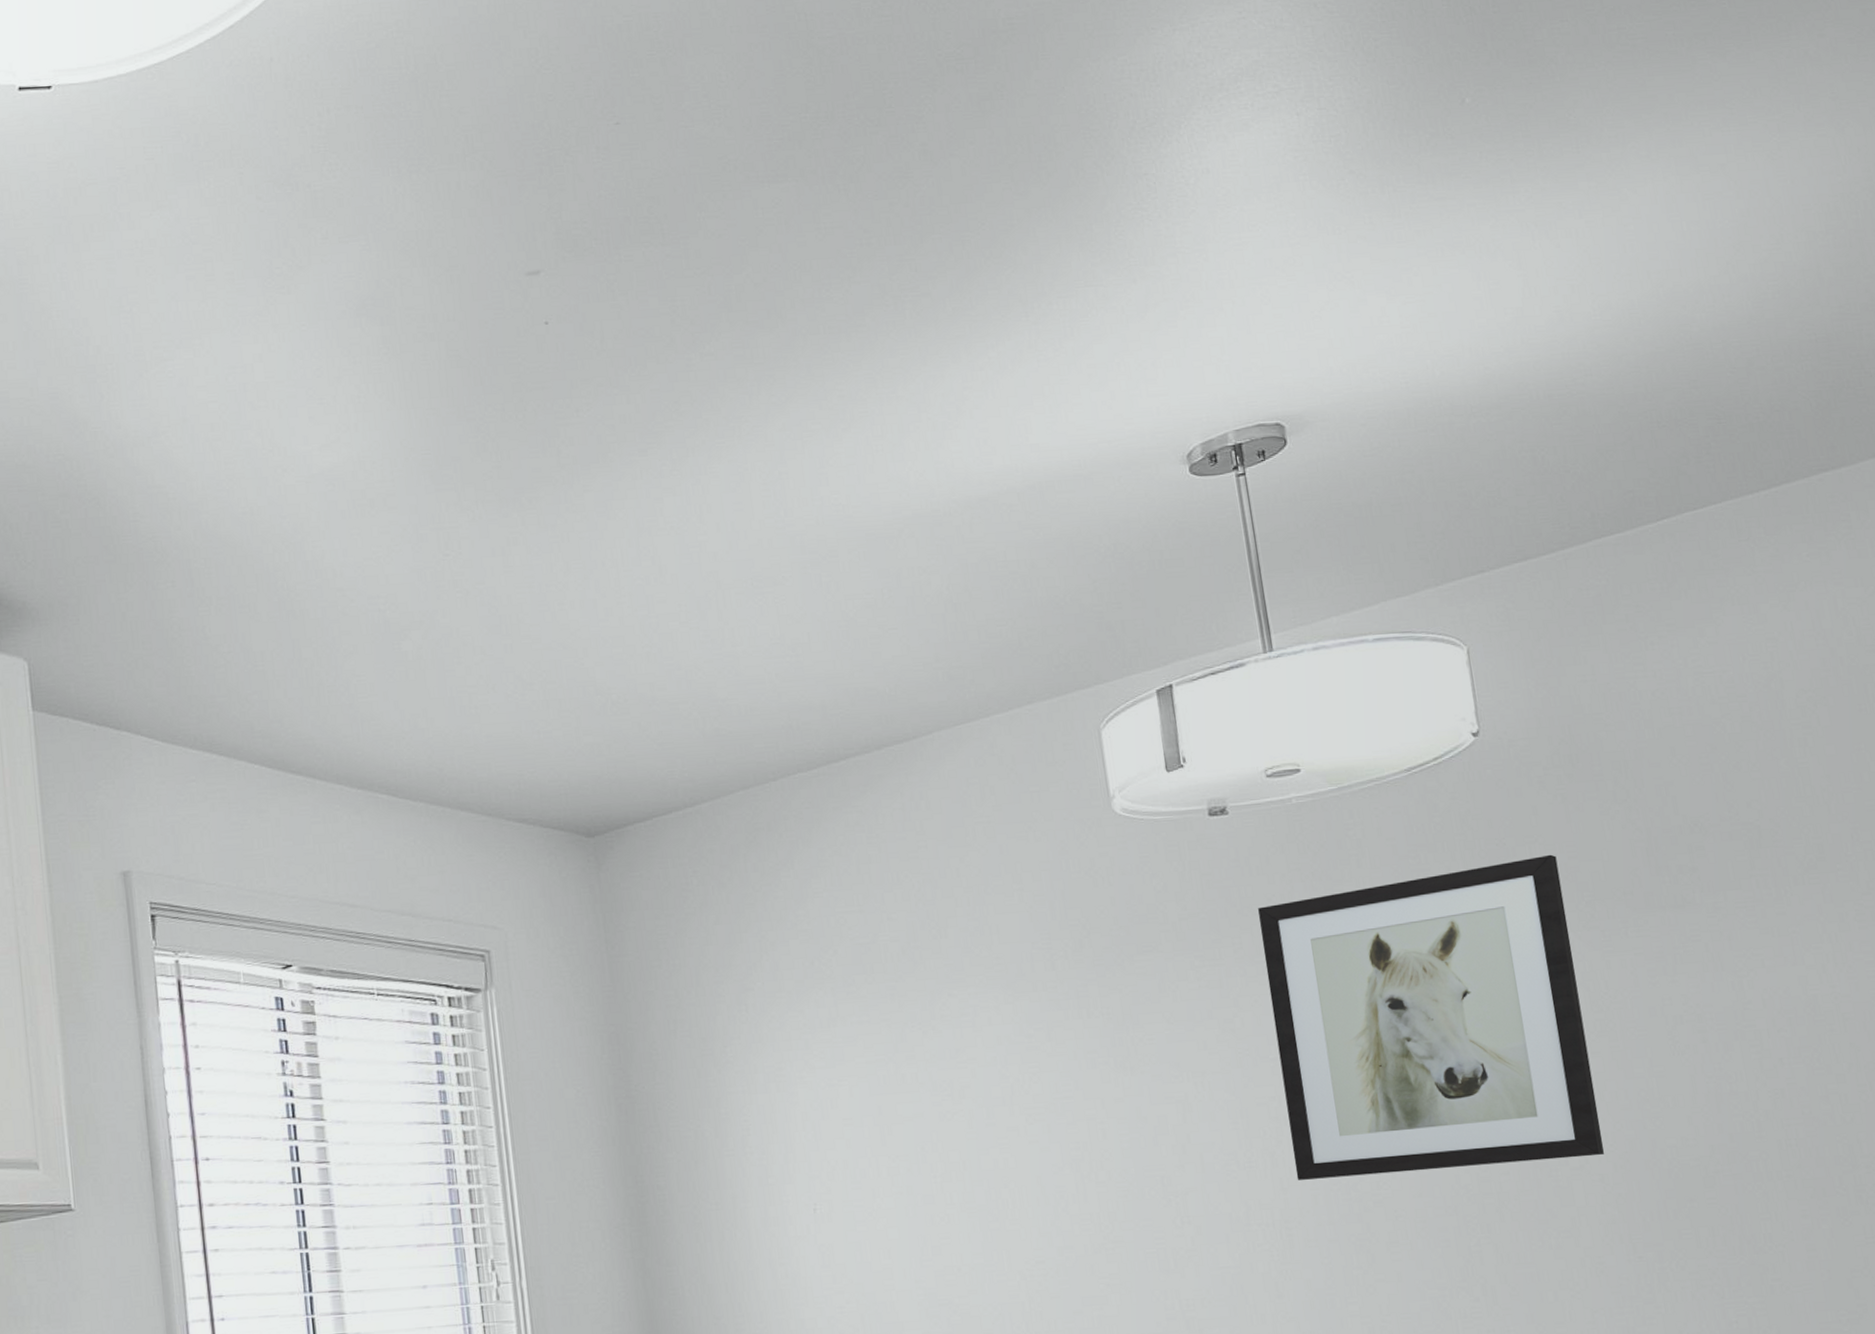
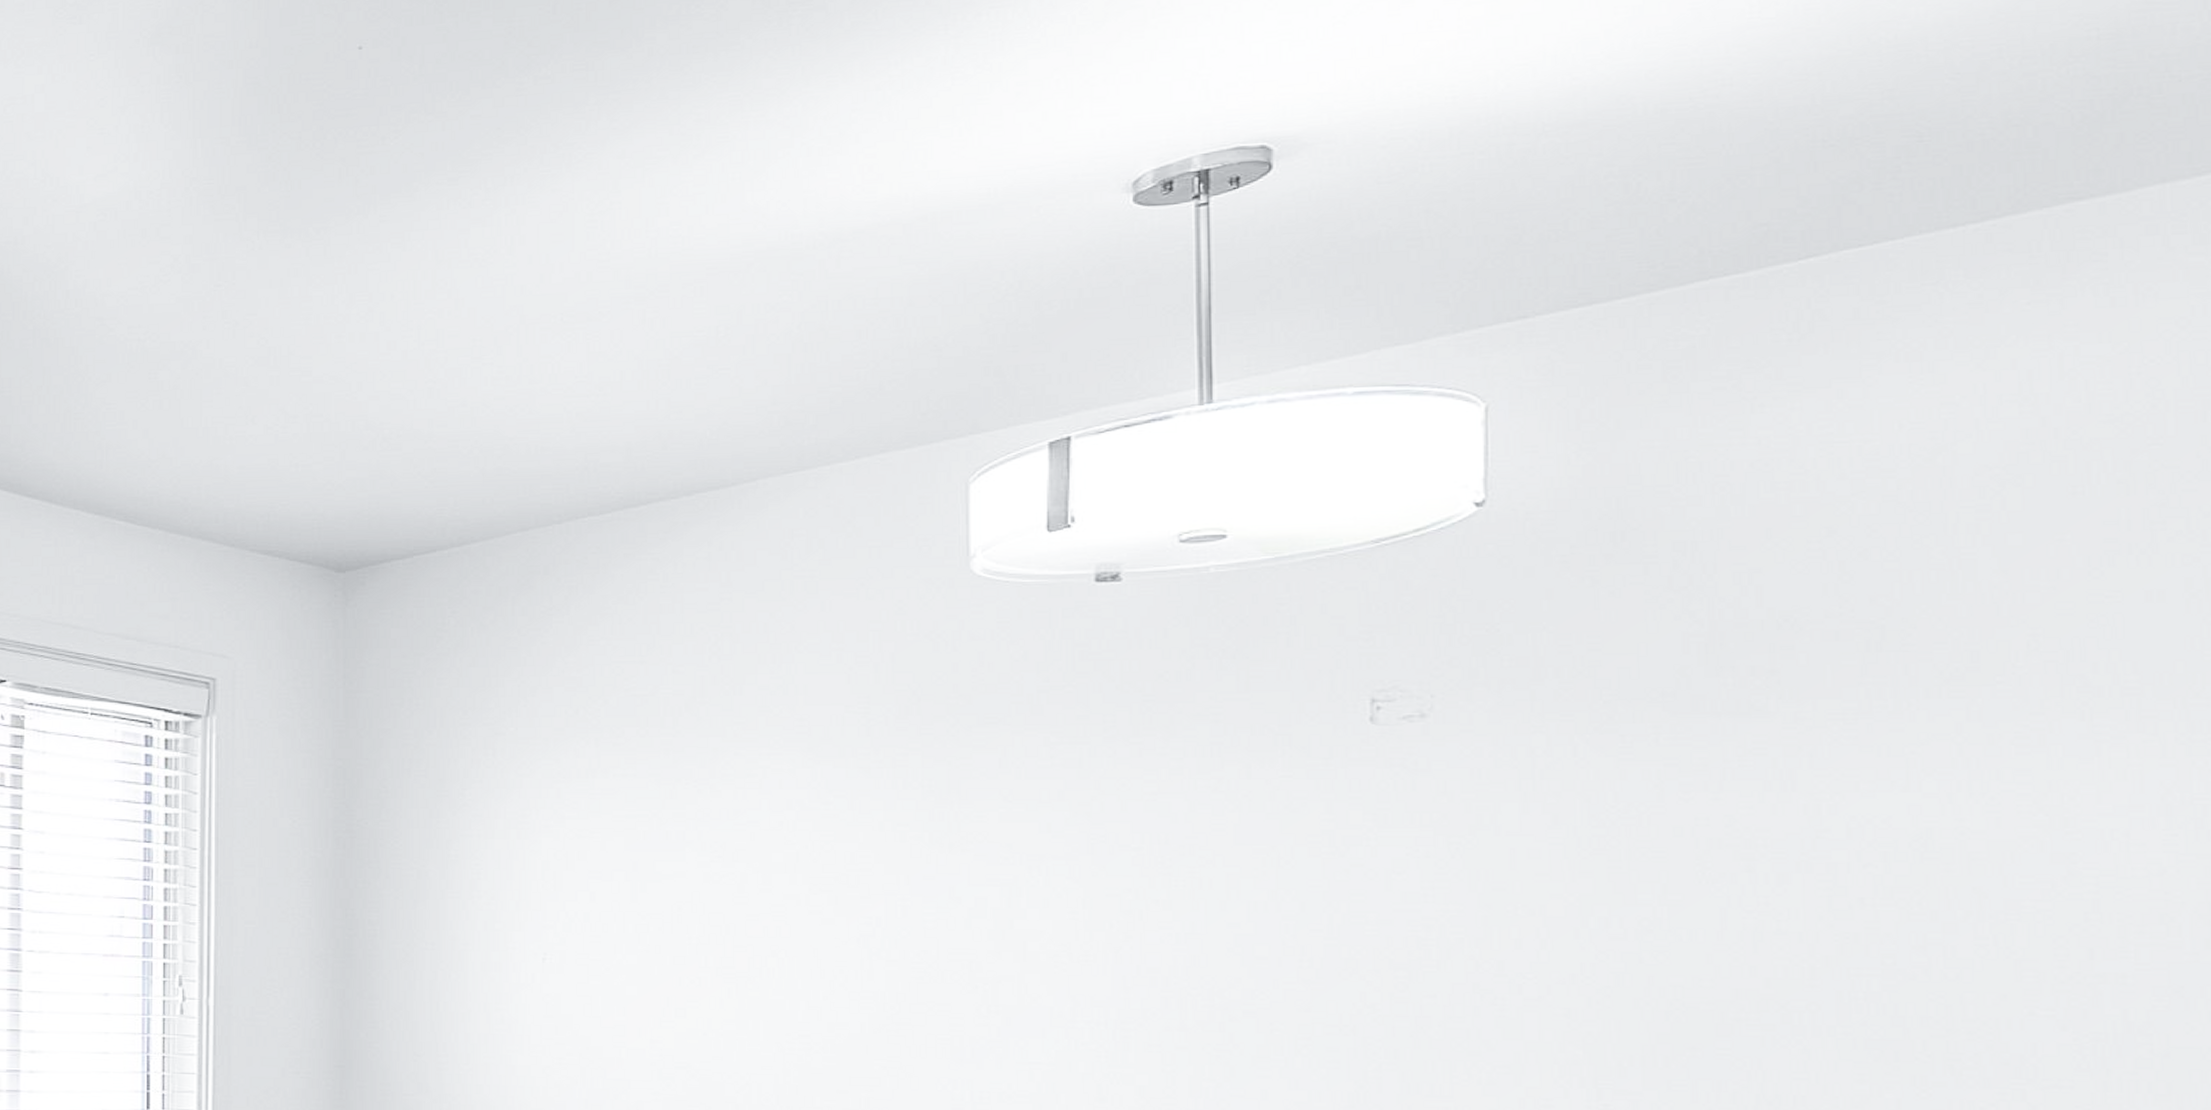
wall art: present [1258,854,1605,1181] -> none [1142,645,1577,988]

